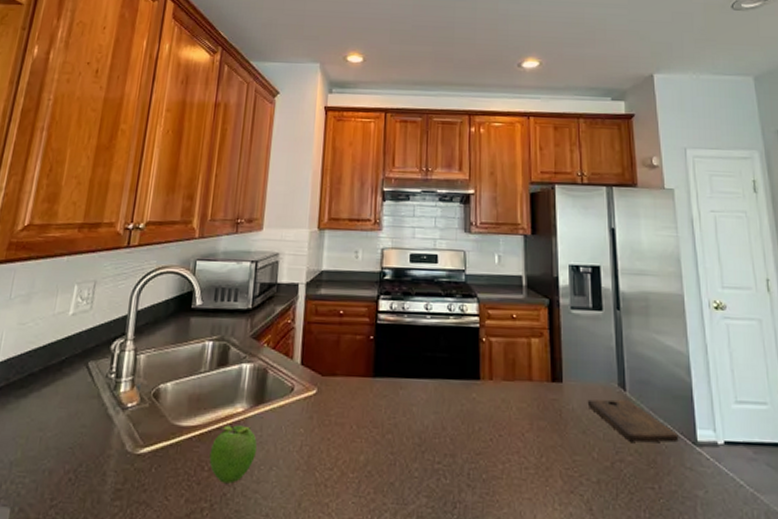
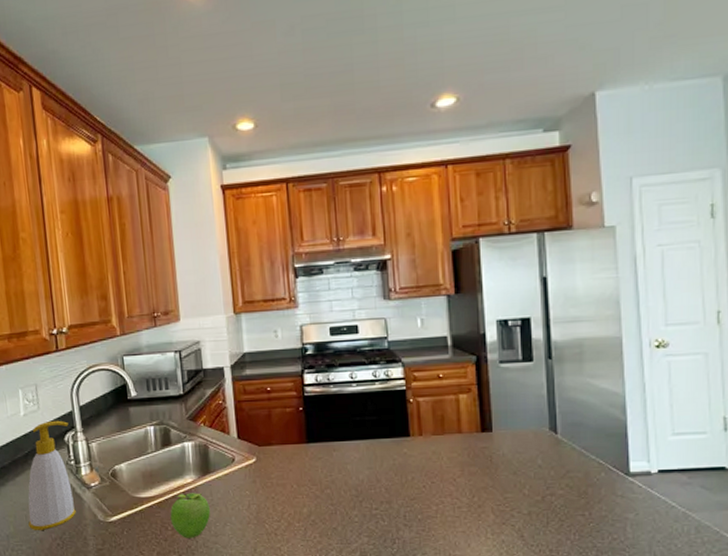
soap bottle: none [40,324,120,459] -> present [28,420,76,530]
cutting board: present [587,399,679,443] -> none [518,442,611,478]

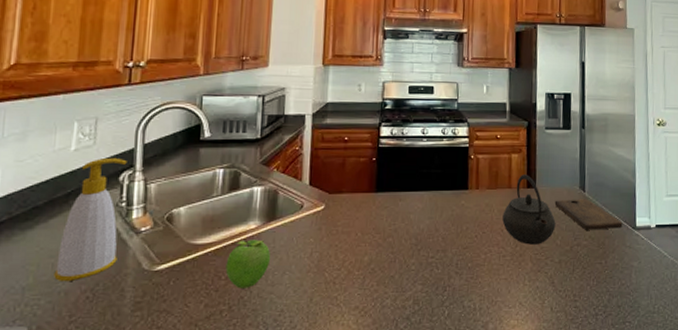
kettle: none [454,417,521,495] -> present [502,175,556,245]
cutting board: none [518,442,611,478] -> present [554,199,623,230]

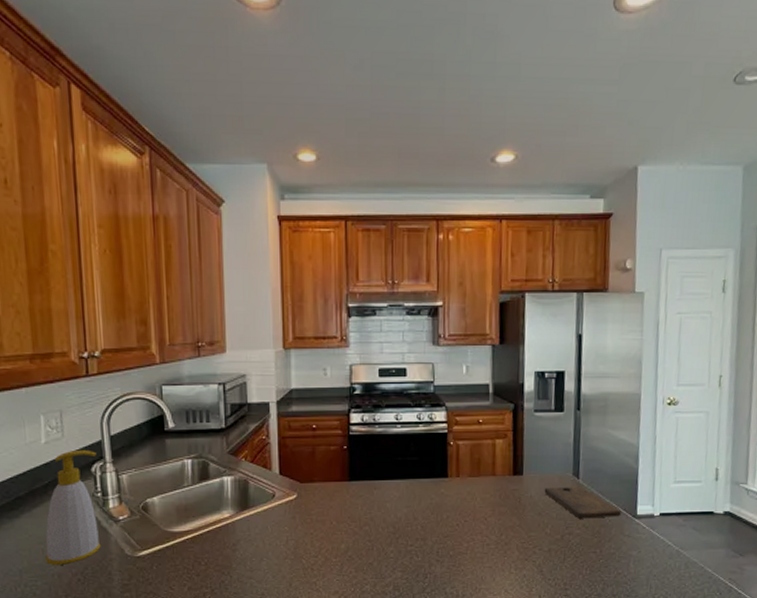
fruit: present [225,239,271,289] -> none [204,528,248,573]
kettle: present [502,175,556,245] -> none [486,461,545,533]

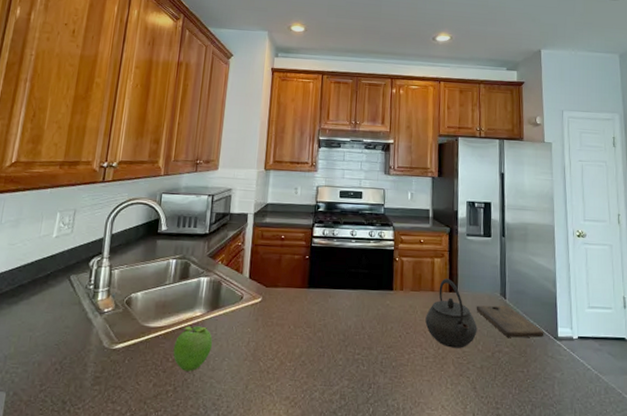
soap bottle: present [45,449,101,565] -> none [30,245,97,353]
fruit: none [204,528,248,573] -> present [173,325,213,371]
kettle: none [486,461,545,533] -> present [425,279,477,348]

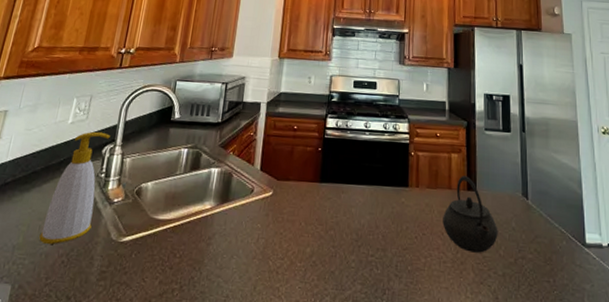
soap bottle: none [30,245,97,353] -> present [39,131,110,244]
fruit: present [173,325,213,371] -> none [180,219,221,269]
cutting board: present [476,305,544,338] -> none [496,206,571,244]

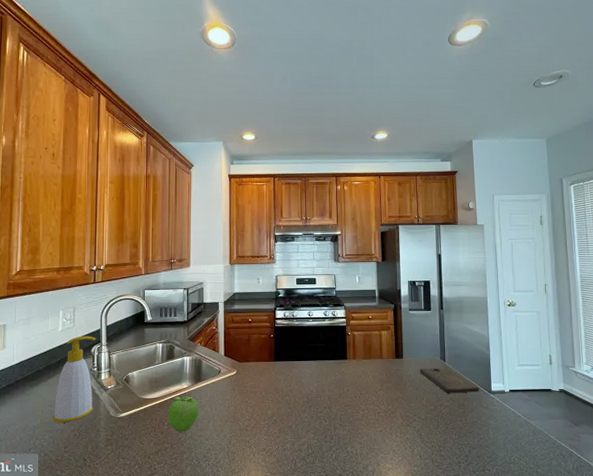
fruit: none [180,219,221,269] -> present [167,396,199,432]
kettle: present [442,176,498,253] -> none [376,348,421,404]
cutting board: none [496,206,571,244] -> present [419,367,480,393]

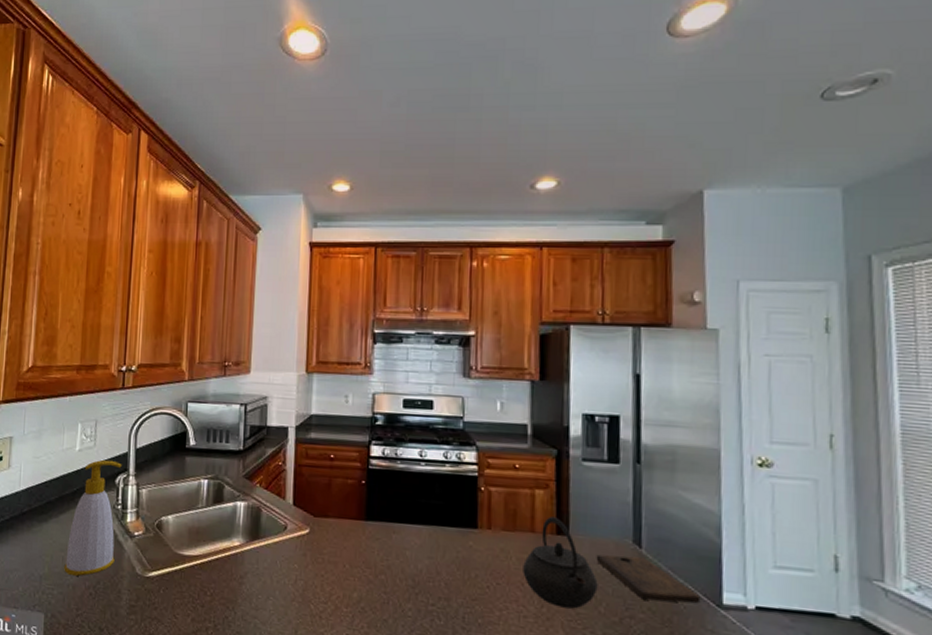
fruit: present [167,396,199,432] -> none [211,556,255,609]
kettle: none [376,348,421,404] -> present [523,517,598,609]

